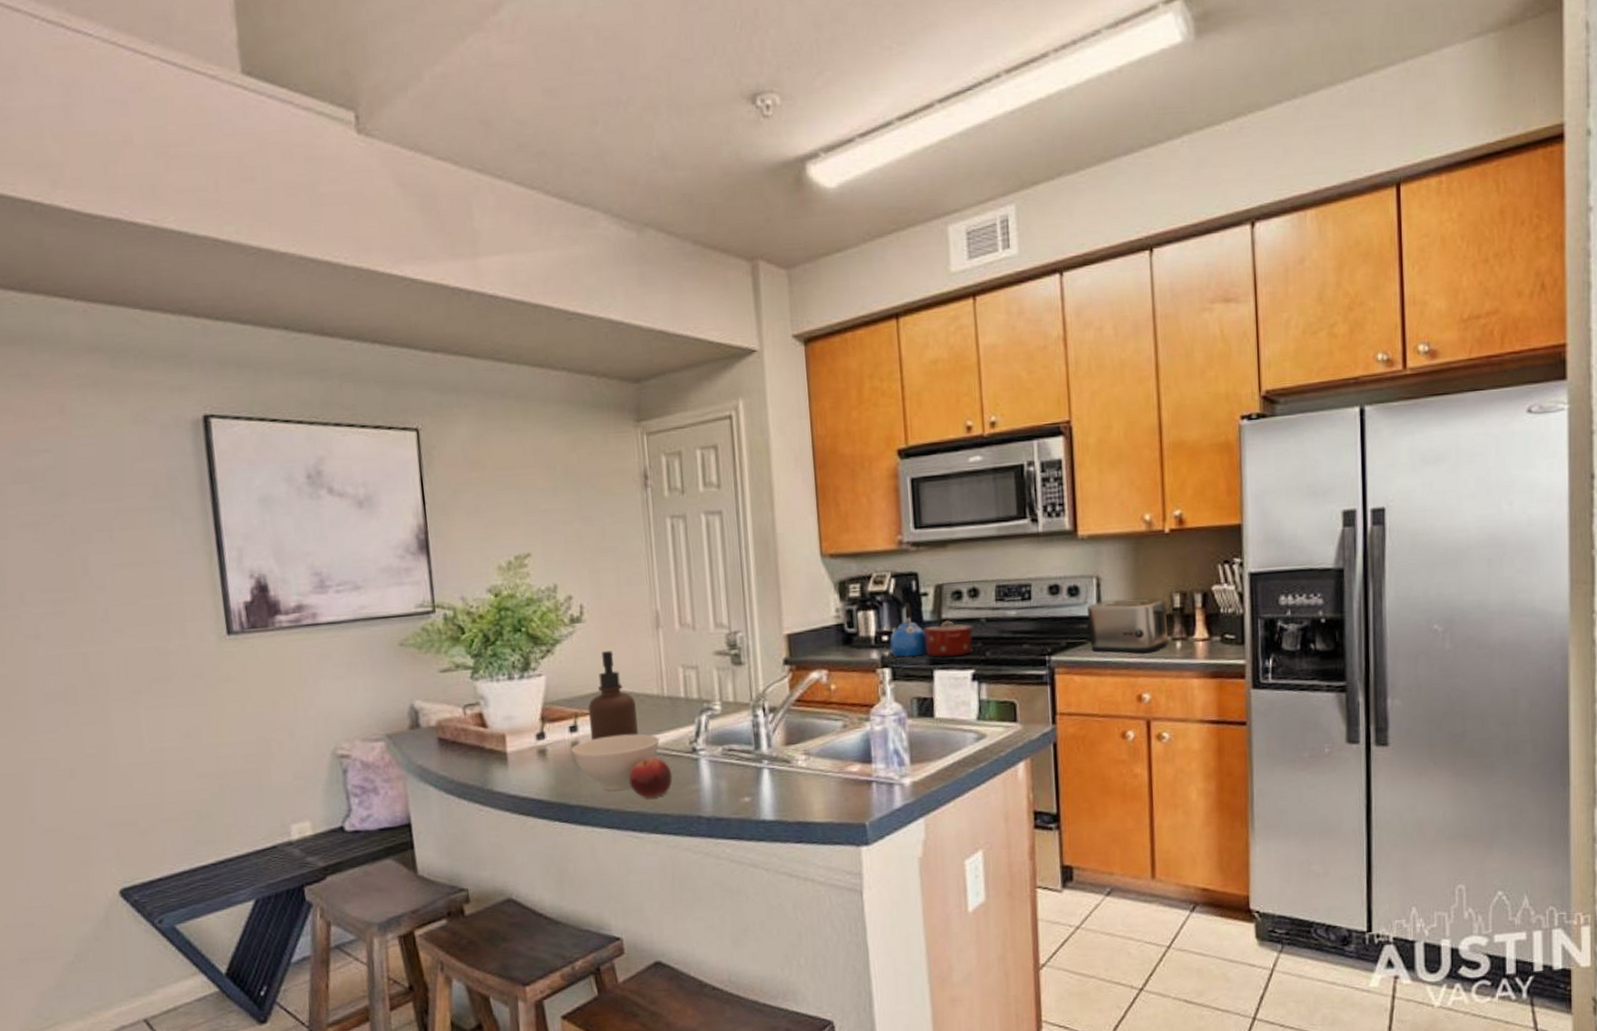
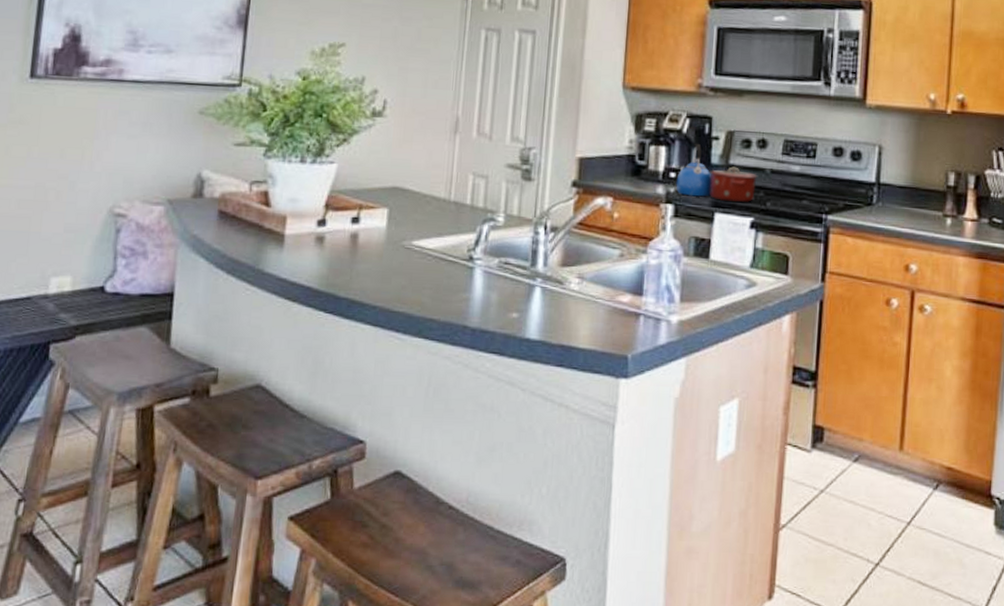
bowl: present [571,733,660,791] -> none [349,232,439,289]
soap dispenser: present [587,651,638,740] -> none [370,148,421,235]
fruit: present [628,756,673,798] -> none [401,259,445,301]
toaster: present [1087,597,1169,654] -> none [866,168,942,226]

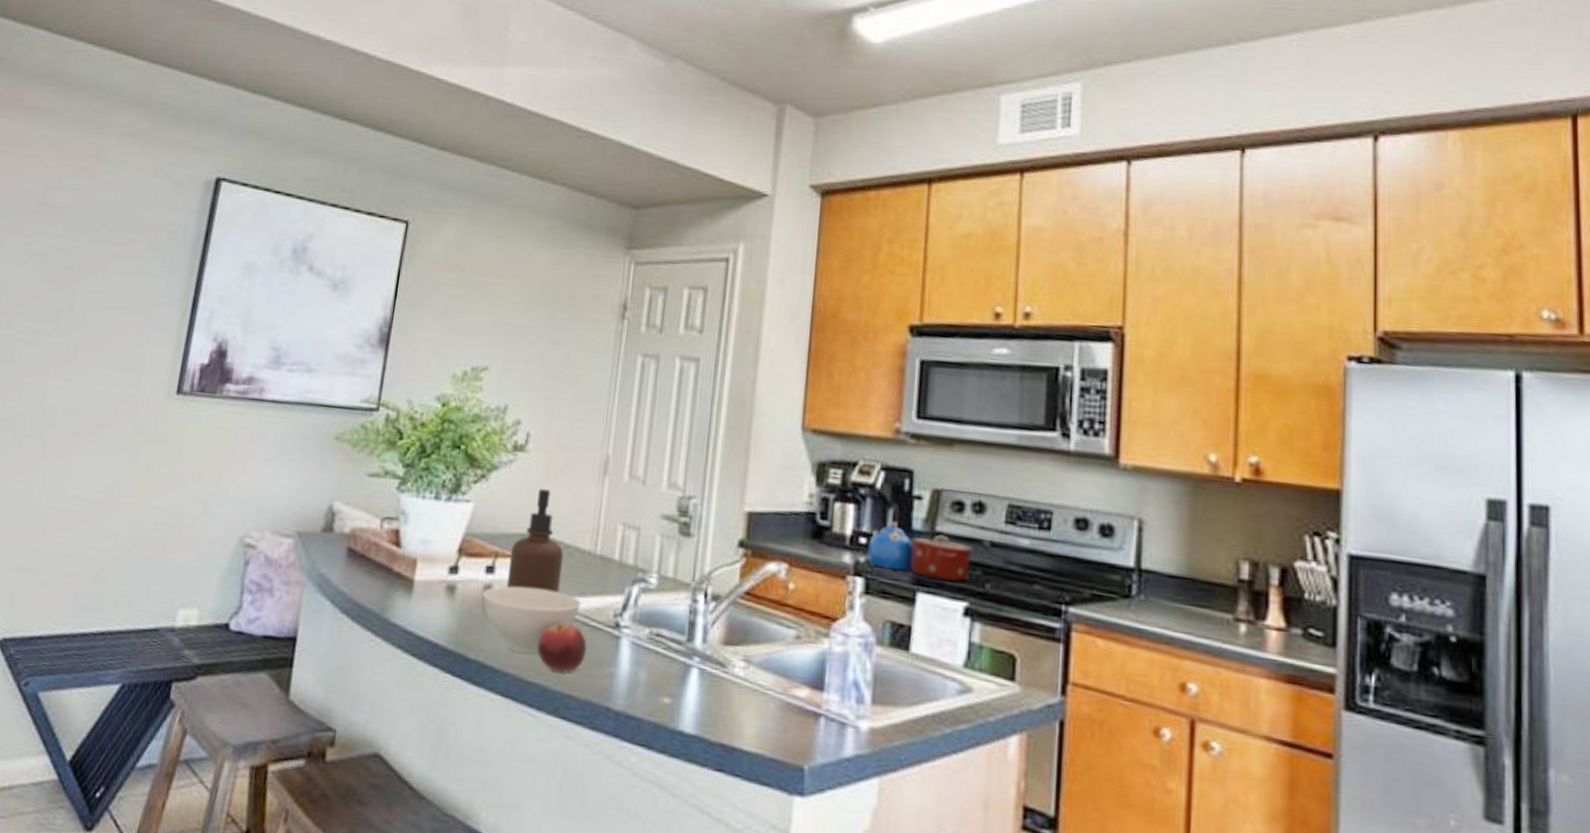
bowl: none [349,232,439,289] -> present [482,586,581,655]
soap dispenser: none [370,148,421,235] -> present [506,488,564,593]
fruit: none [401,259,445,301] -> present [537,622,587,673]

